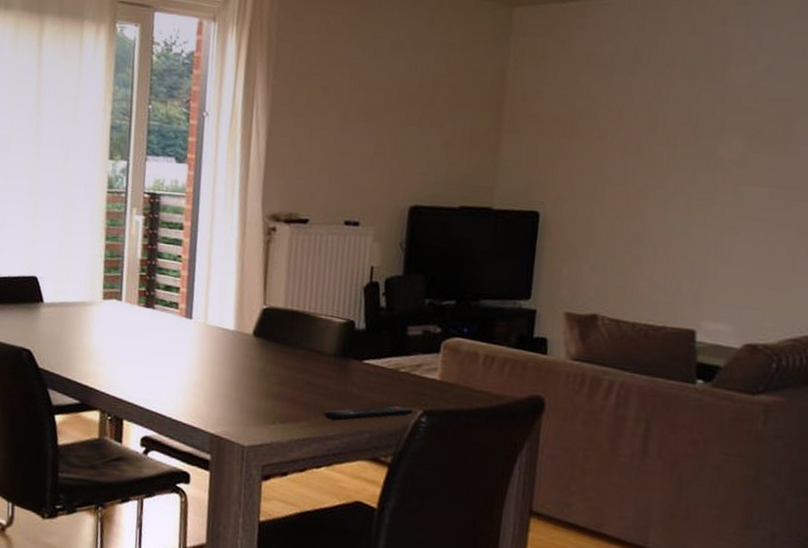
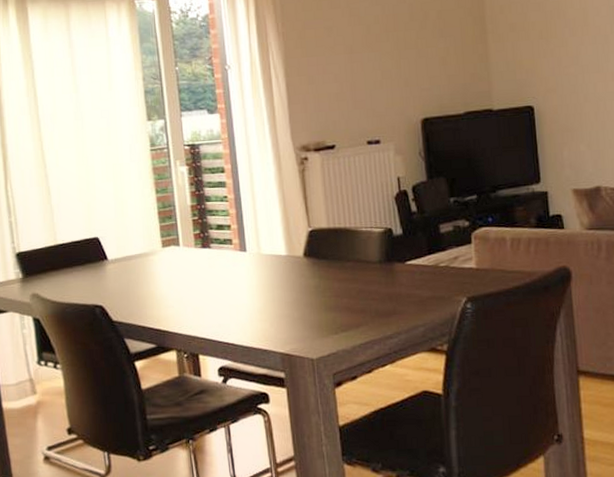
remote control: present [323,405,412,421] -> none [379,297,458,321]

